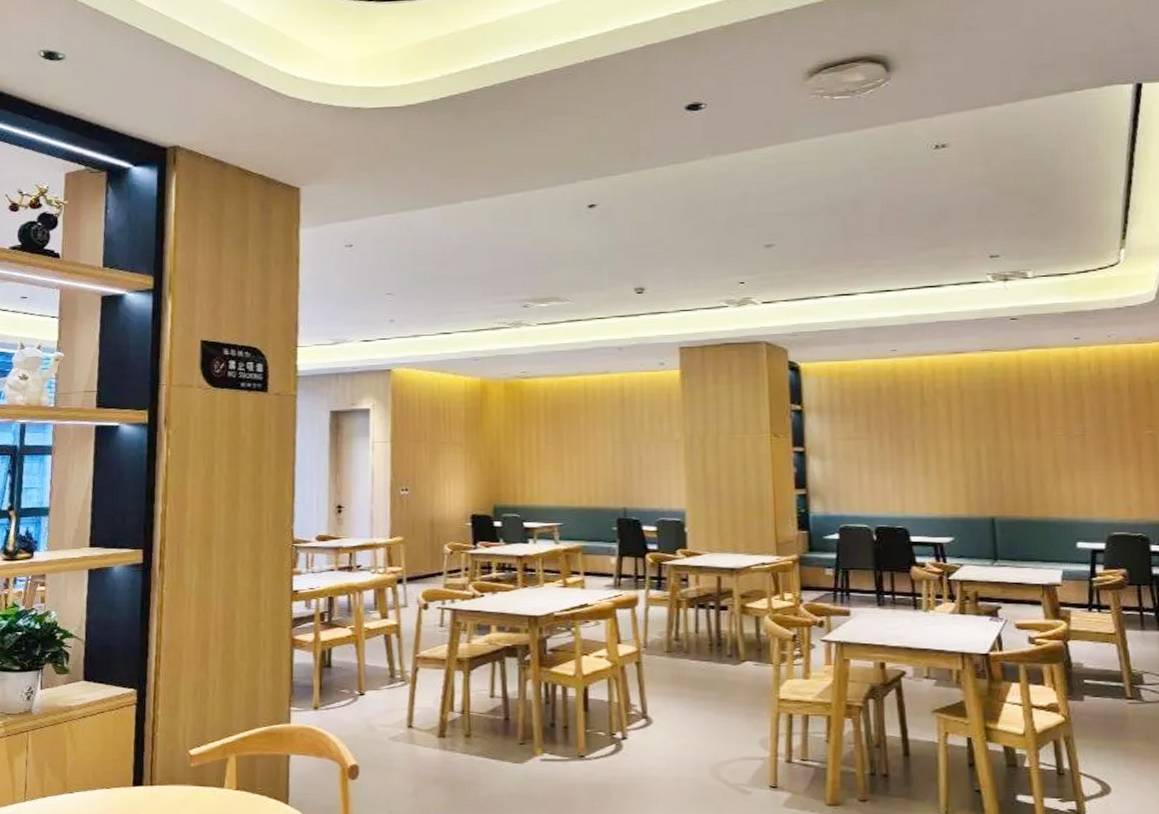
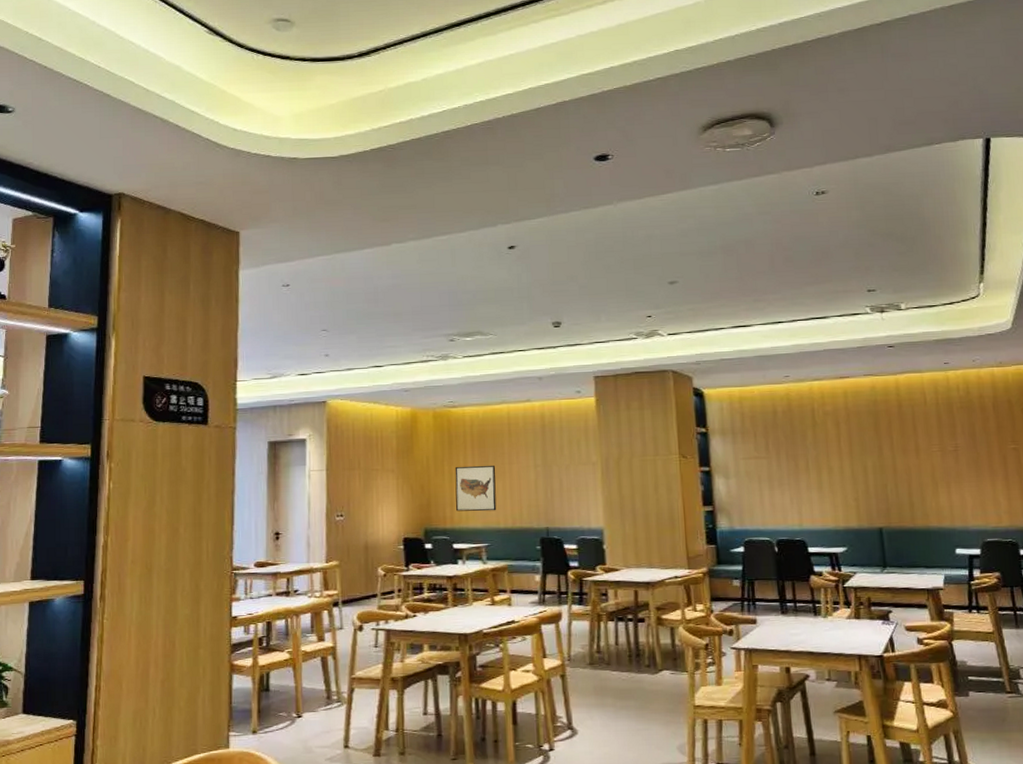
wall art: none [526,440,571,489] -> present [455,465,497,512]

